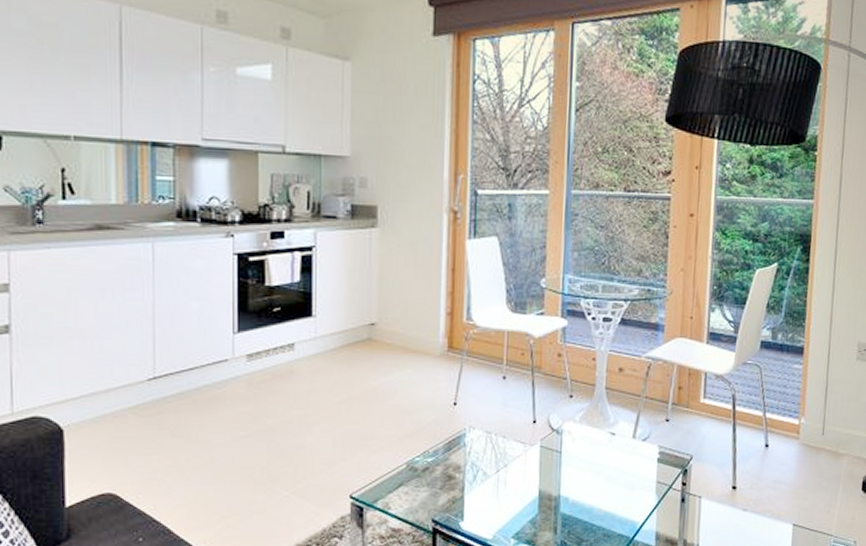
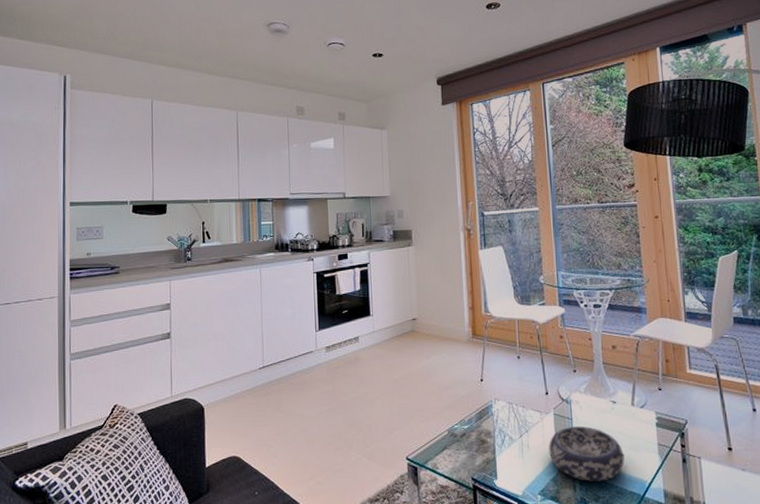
decorative bowl: none [530,461,617,523] -> present [549,426,625,482]

